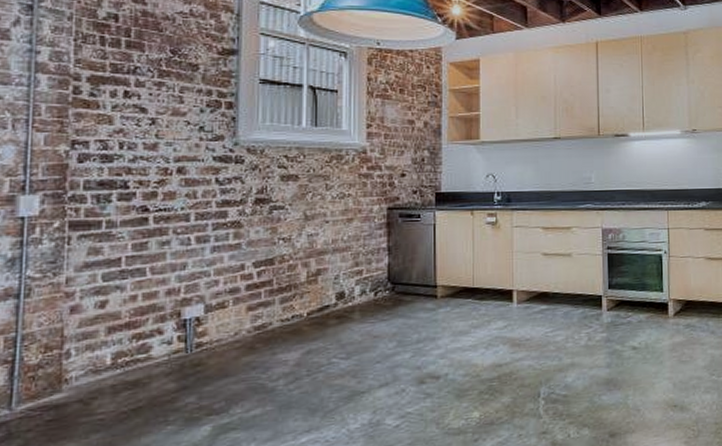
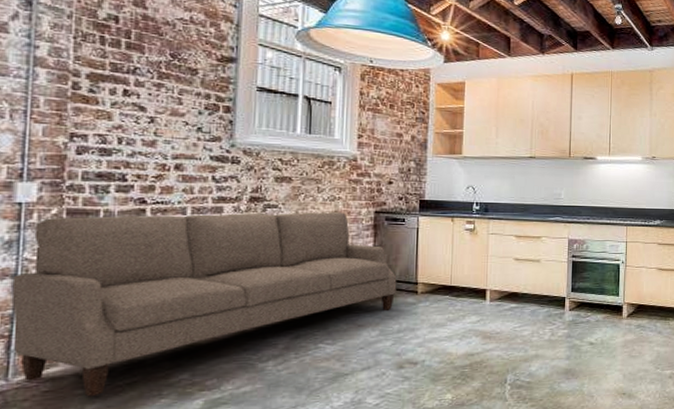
sofa: none [15,211,414,425] -> present [12,212,397,397]

